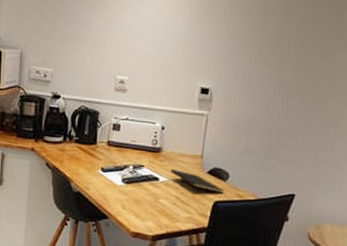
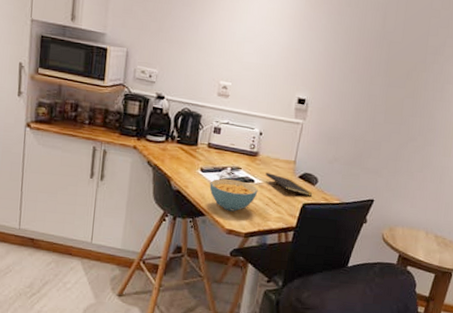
cereal bowl: none [111,177,164,213] -> present [209,178,258,212]

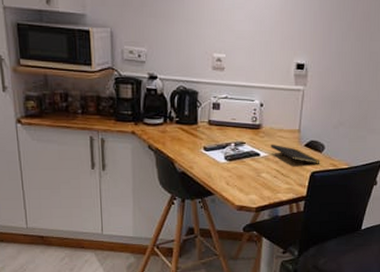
cereal bowl: present [209,178,258,212] -> none [215,155,265,188]

